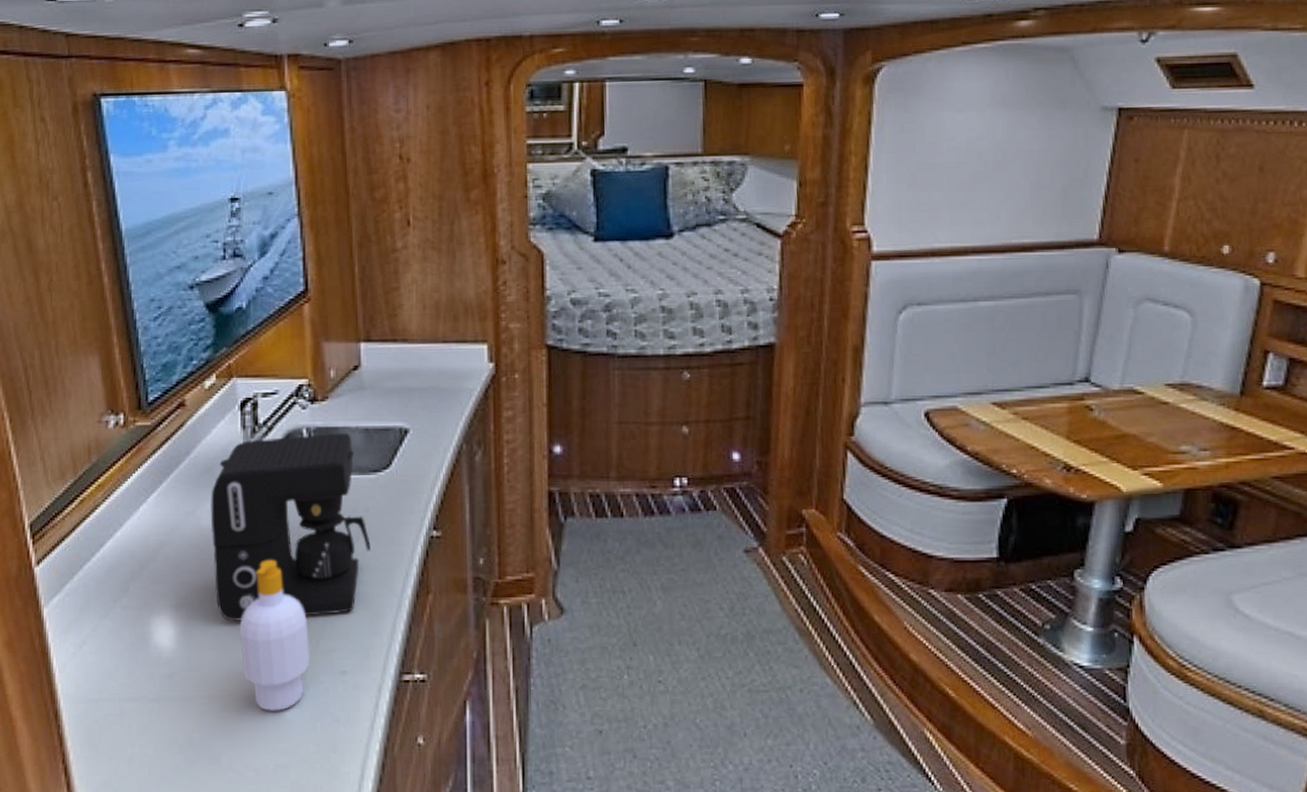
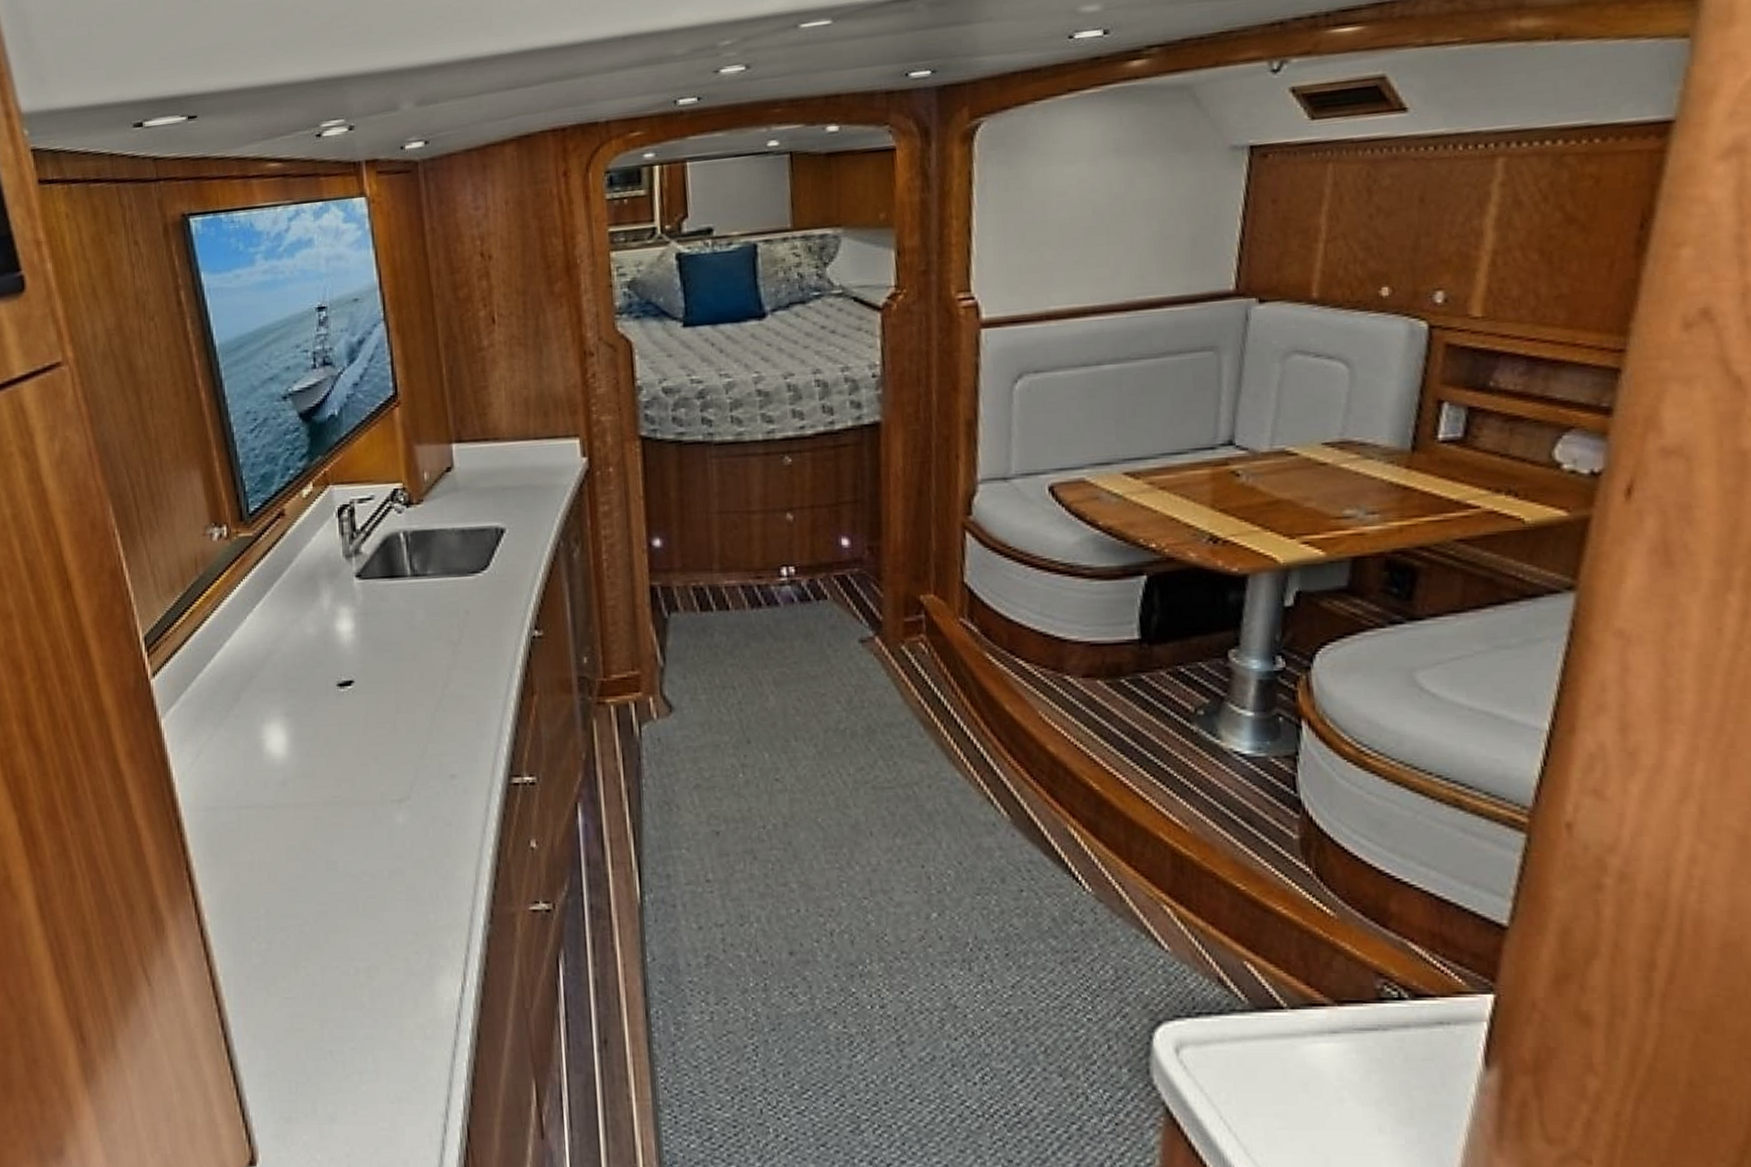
coffee maker: present [211,432,371,621] -> none [314,535,473,727]
soap bottle: present [239,559,310,711] -> none [348,664,419,817]

